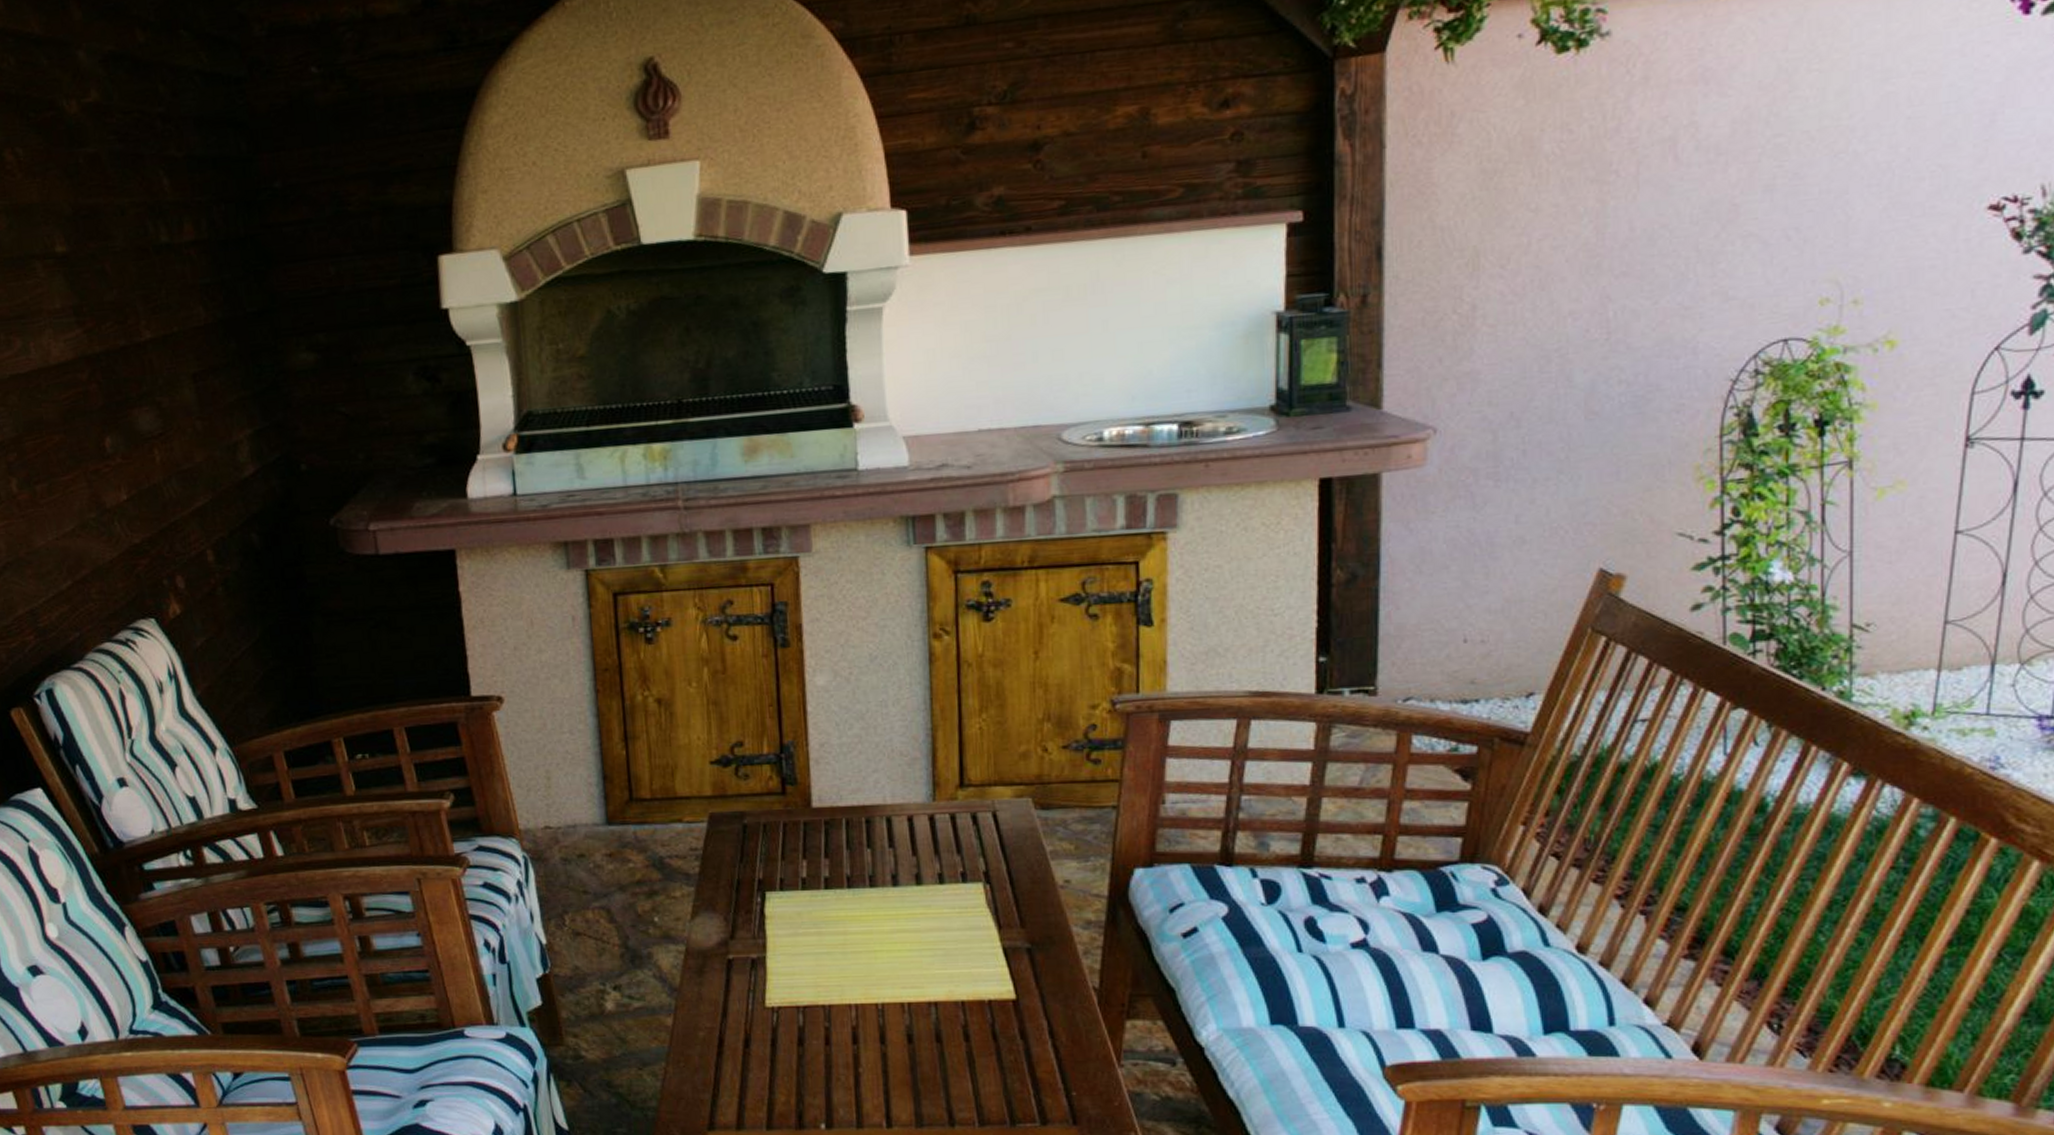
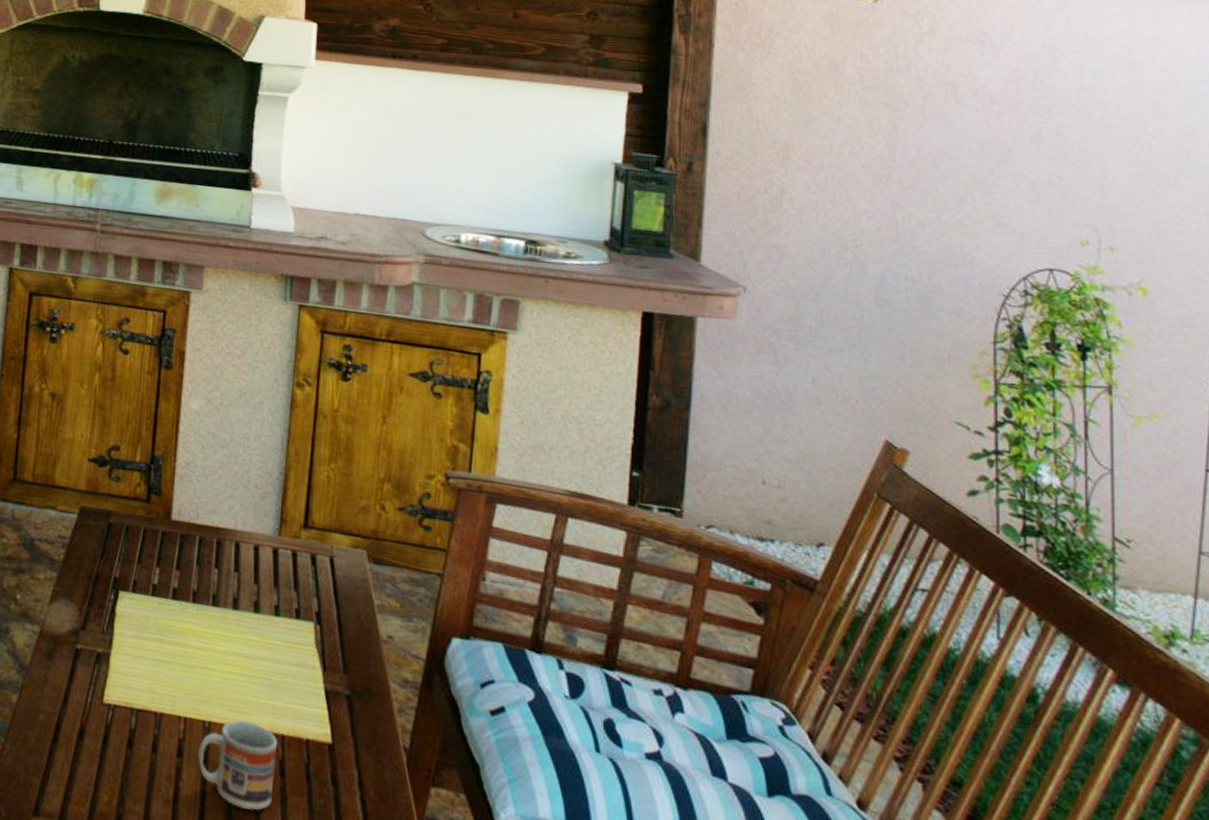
cup: none [874,994,959,1080] -> present [197,719,278,811]

